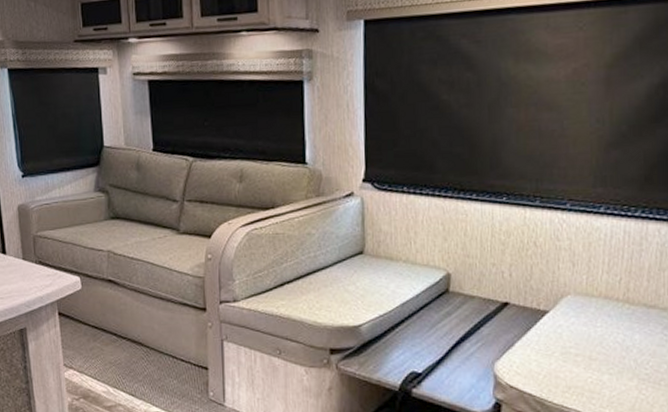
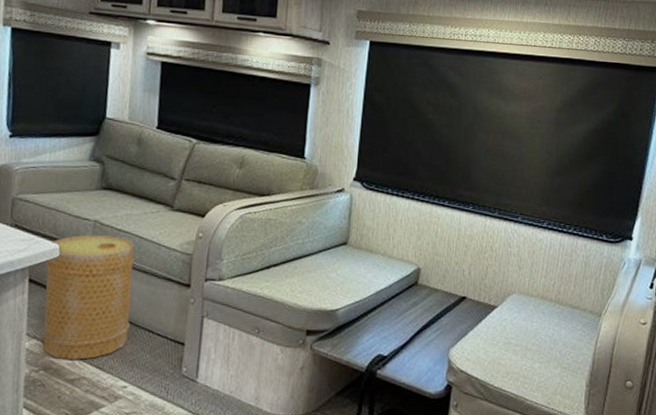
basket: none [71,265,155,387] -> present [41,234,135,360]

